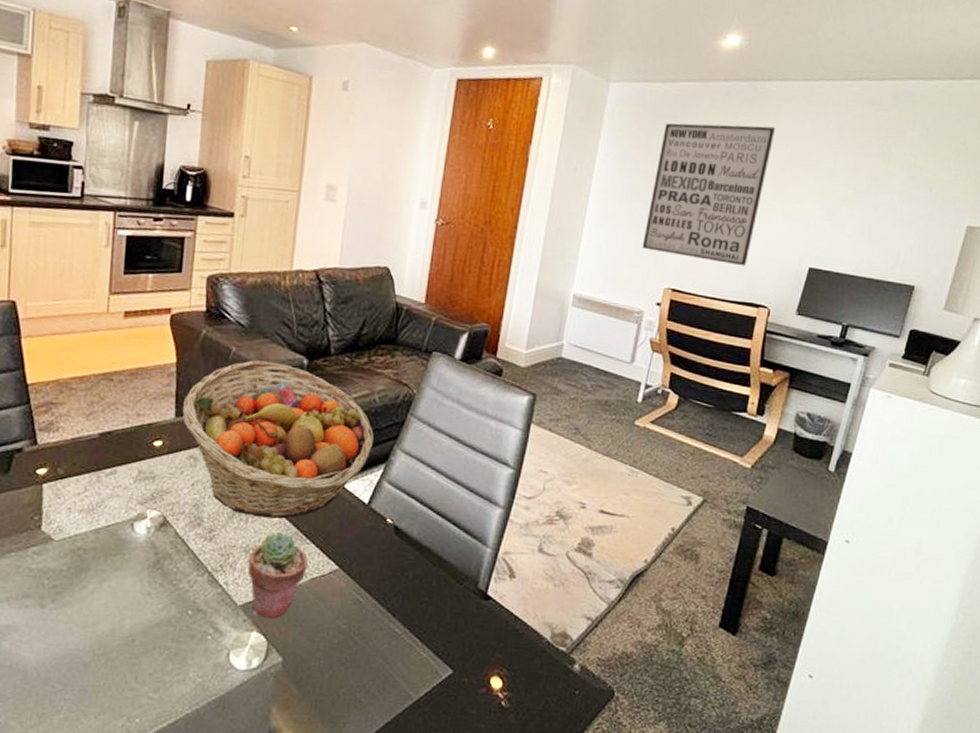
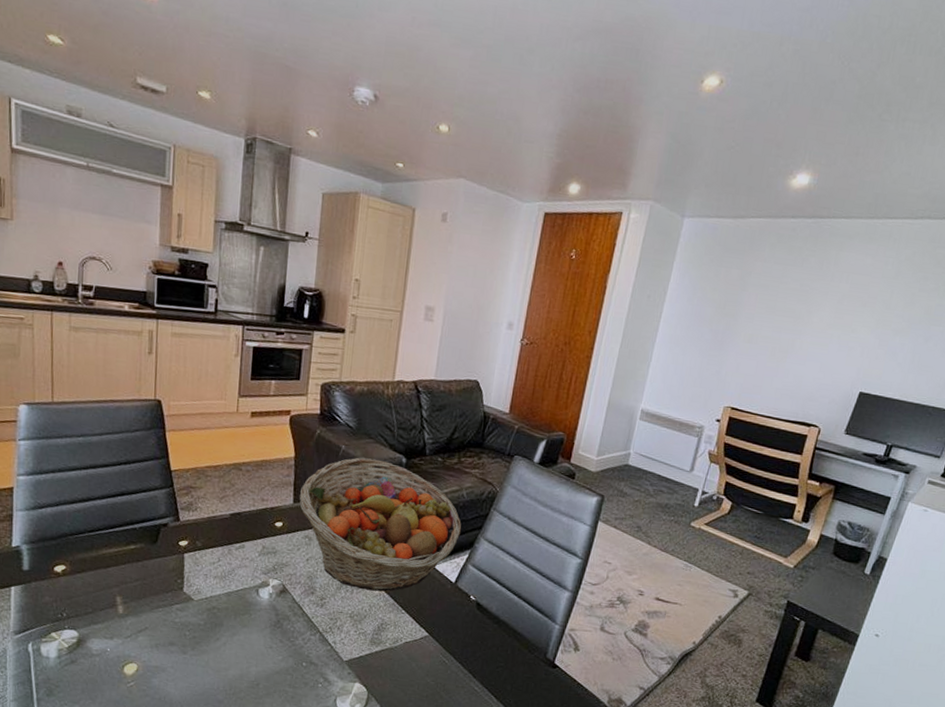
potted succulent: present [248,531,308,619] -> none [352,602,403,674]
wall art: present [642,123,776,266] -> none [706,256,838,389]

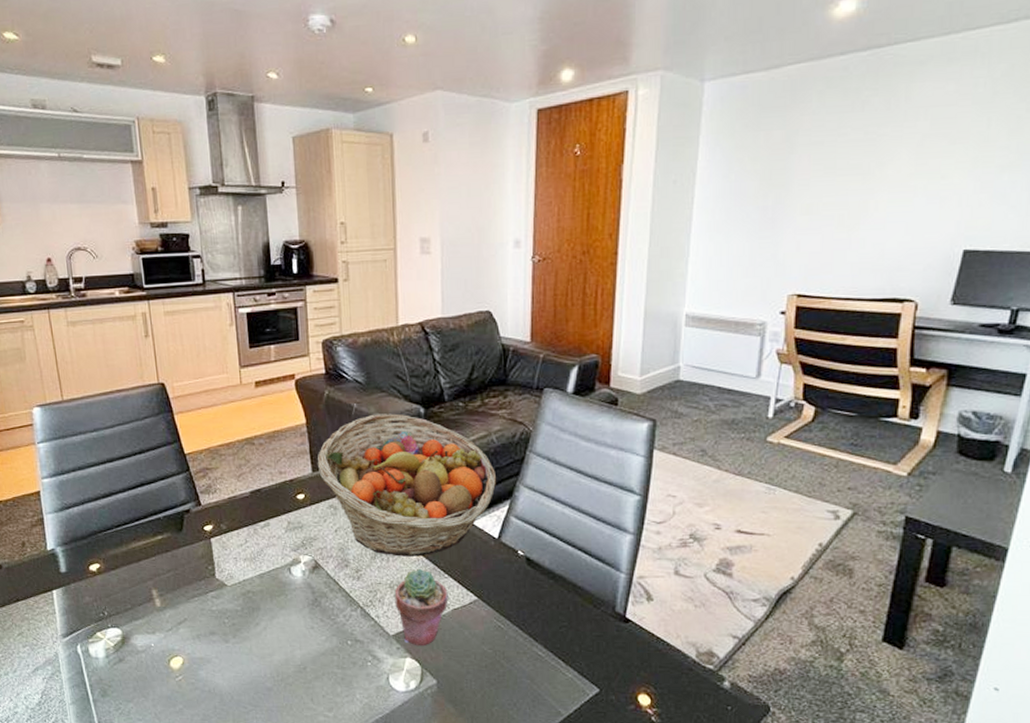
potted succulent: none [352,602,403,674] -> present [394,568,448,647]

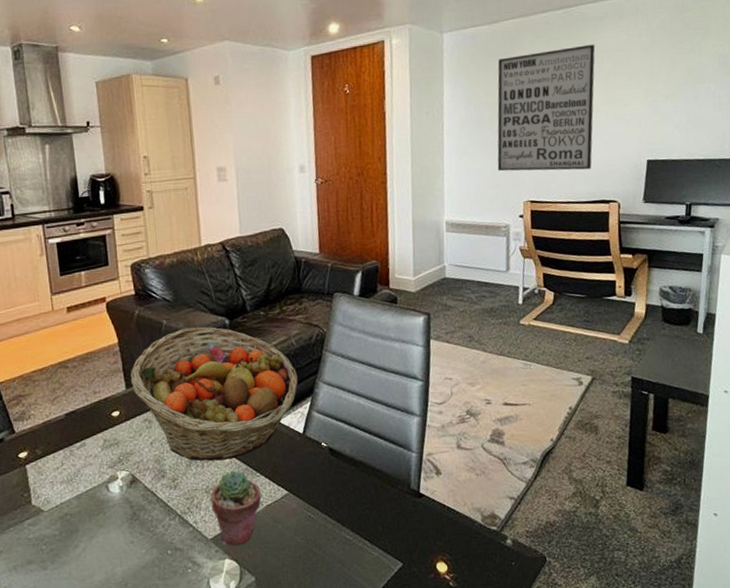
wall art: none [758,96,910,260] -> present [497,44,596,171]

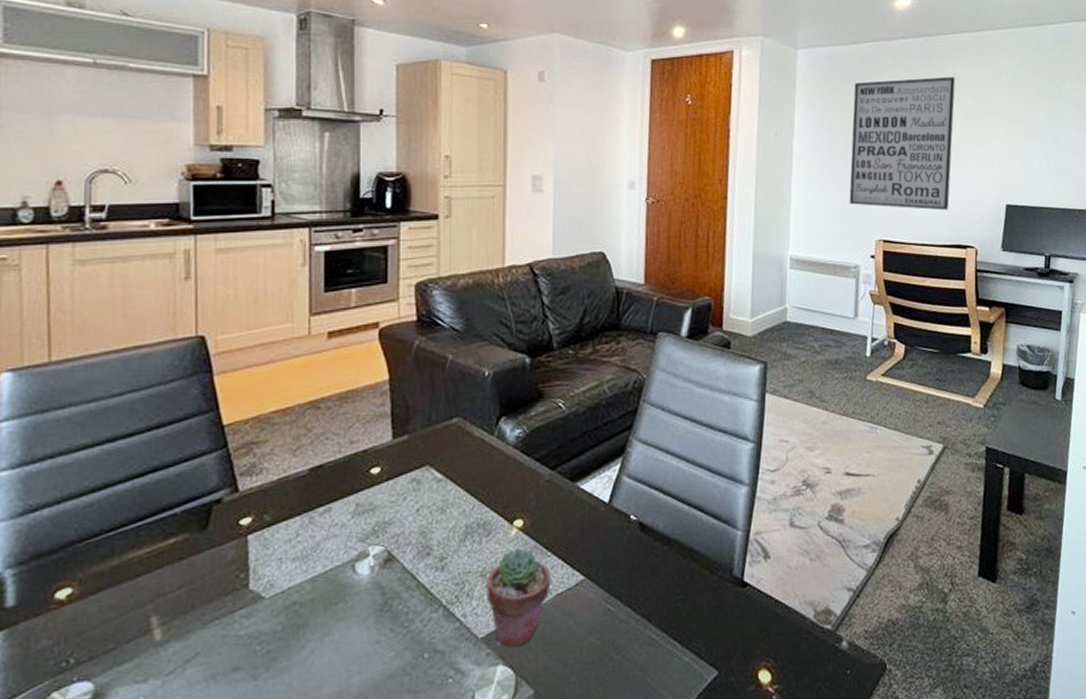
fruit basket: present [130,326,299,462] -> none [399,364,608,536]

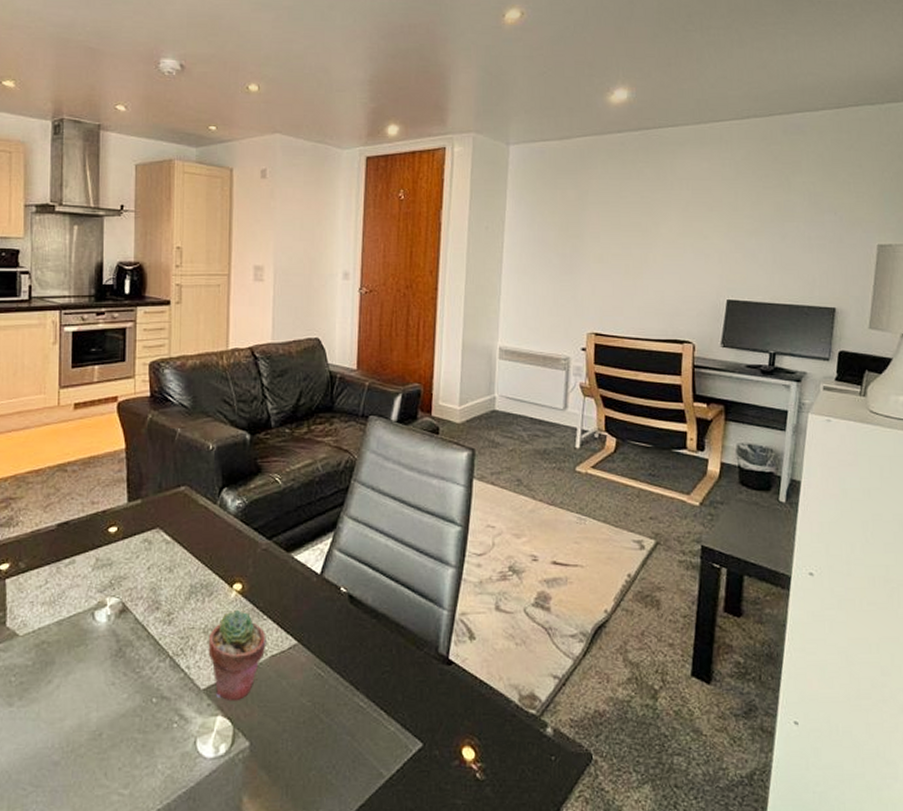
wall art: present [849,76,956,211] -> none [560,170,674,305]

